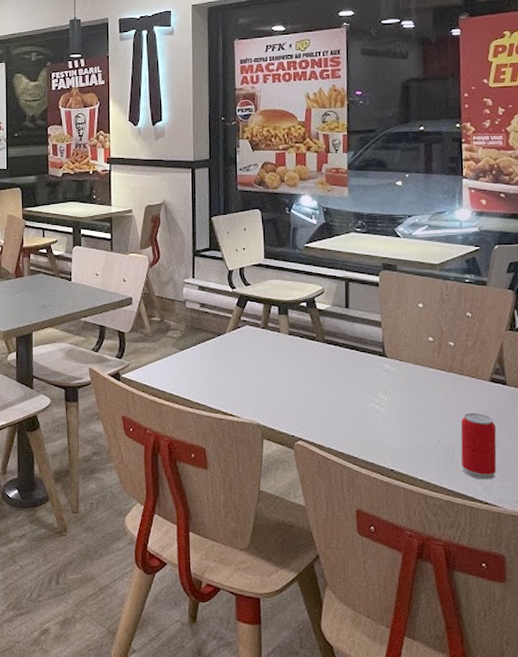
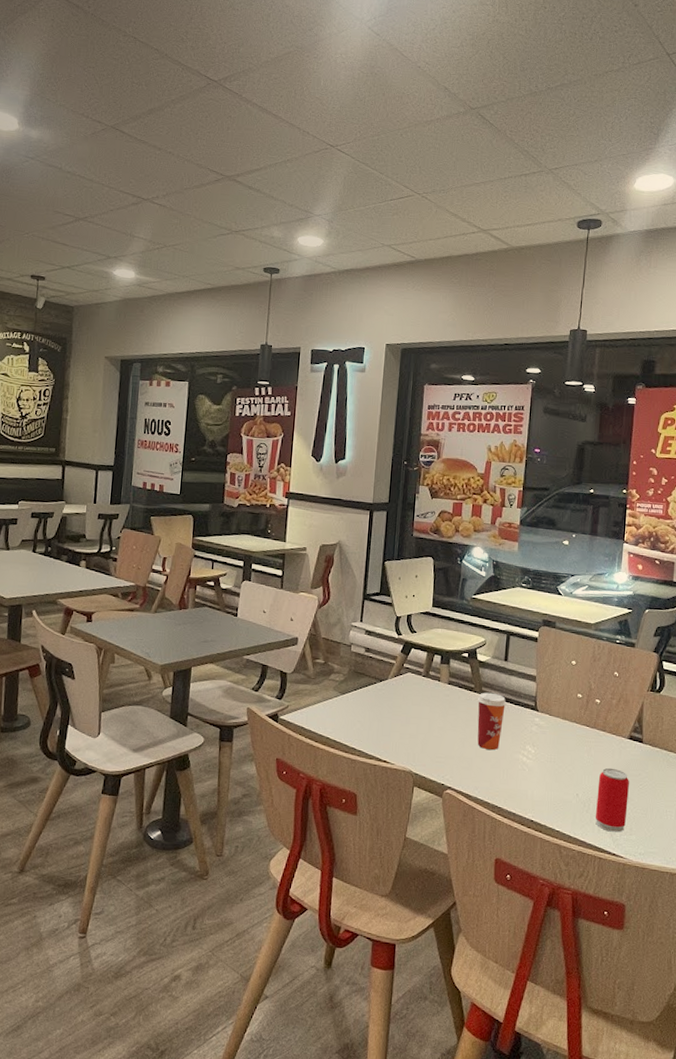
paper cup: none [321,341,352,400] -> present [477,692,507,751]

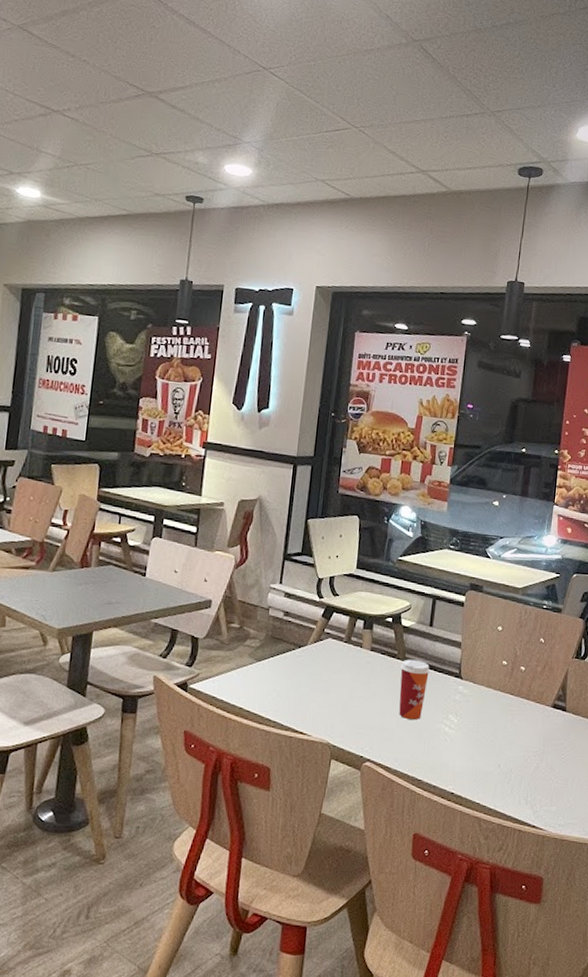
beverage can: present [595,767,629,833] -> none [516,737,551,804]

